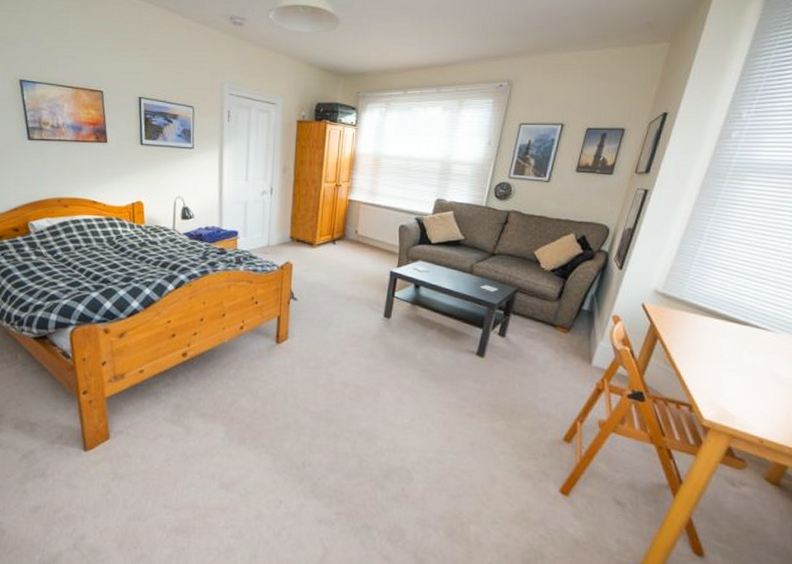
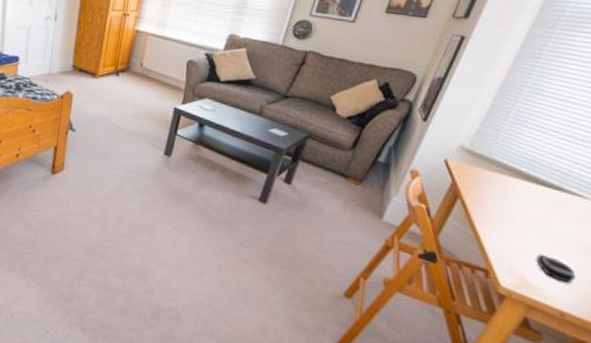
computer mouse: none [732,385,769,411] -> present [536,254,576,283]

